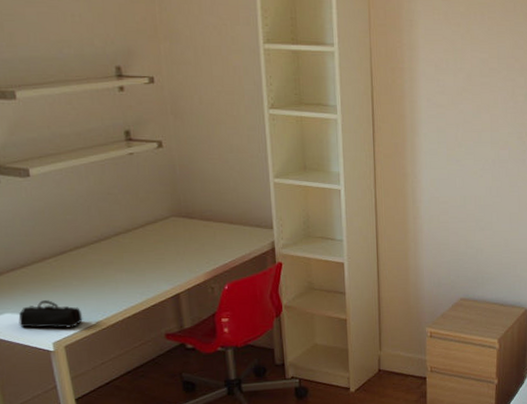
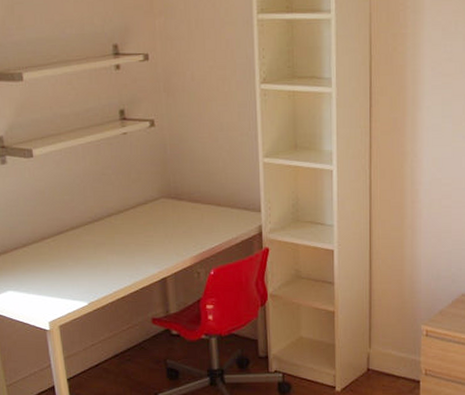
pencil case: present [18,300,83,328] -> none [19,279,76,308]

